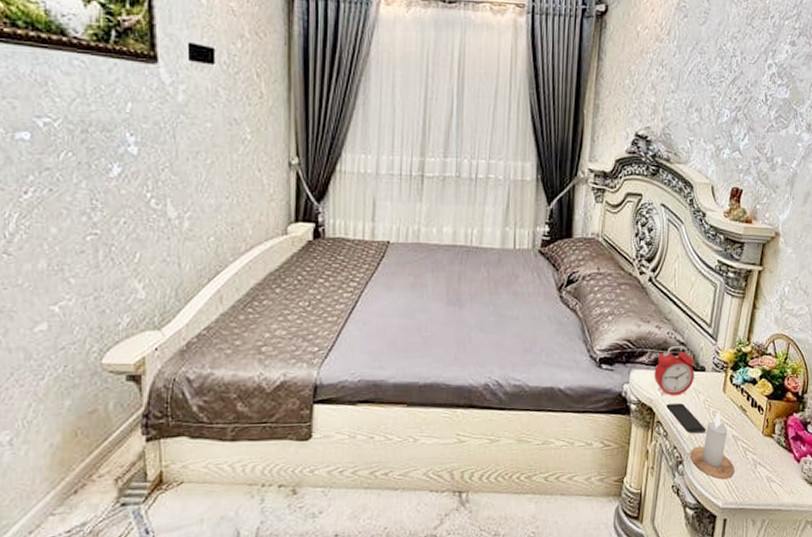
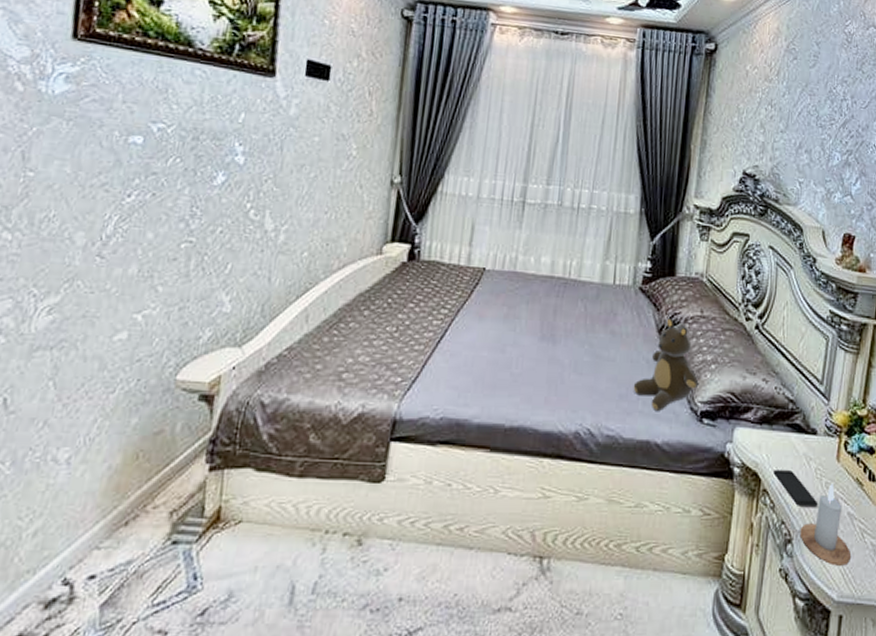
teddy bear: none [536,277,596,360] -> present [633,318,698,411]
alarm clock: present [654,345,695,396] -> none [760,402,805,461]

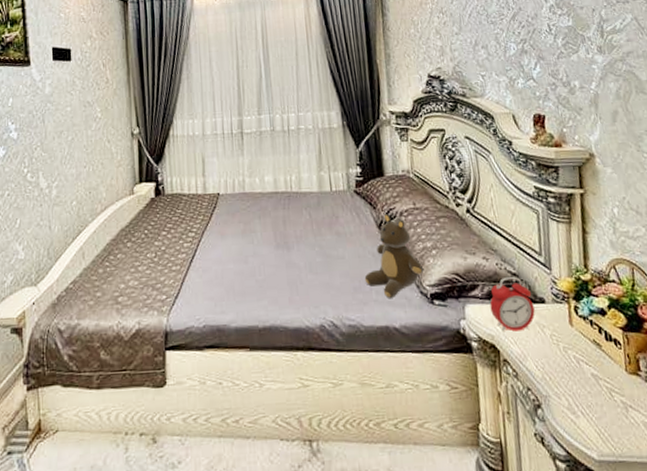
alarm clock: none [760,402,805,461] -> present [489,276,535,331]
mobile phone: present [773,470,818,506] -> none [510,339,561,372]
candle: present [800,482,852,566] -> none [546,346,604,426]

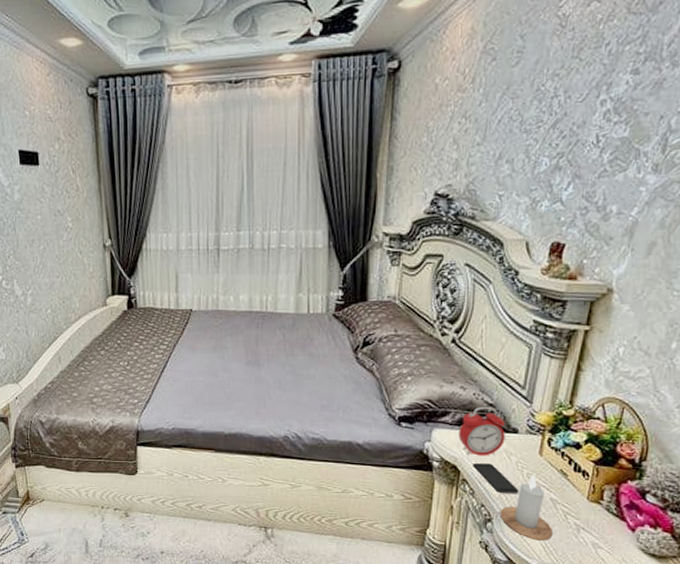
teddy bear: present [364,214,423,298] -> none [333,339,395,417]
mobile phone: none [510,339,561,372] -> present [473,463,519,493]
candle: none [546,346,604,426] -> present [500,473,553,541]

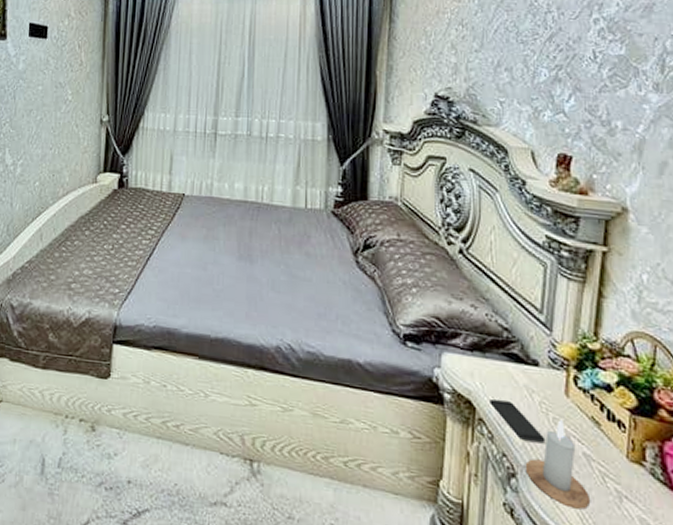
alarm clock: present [458,406,506,456] -> none [471,330,525,391]

